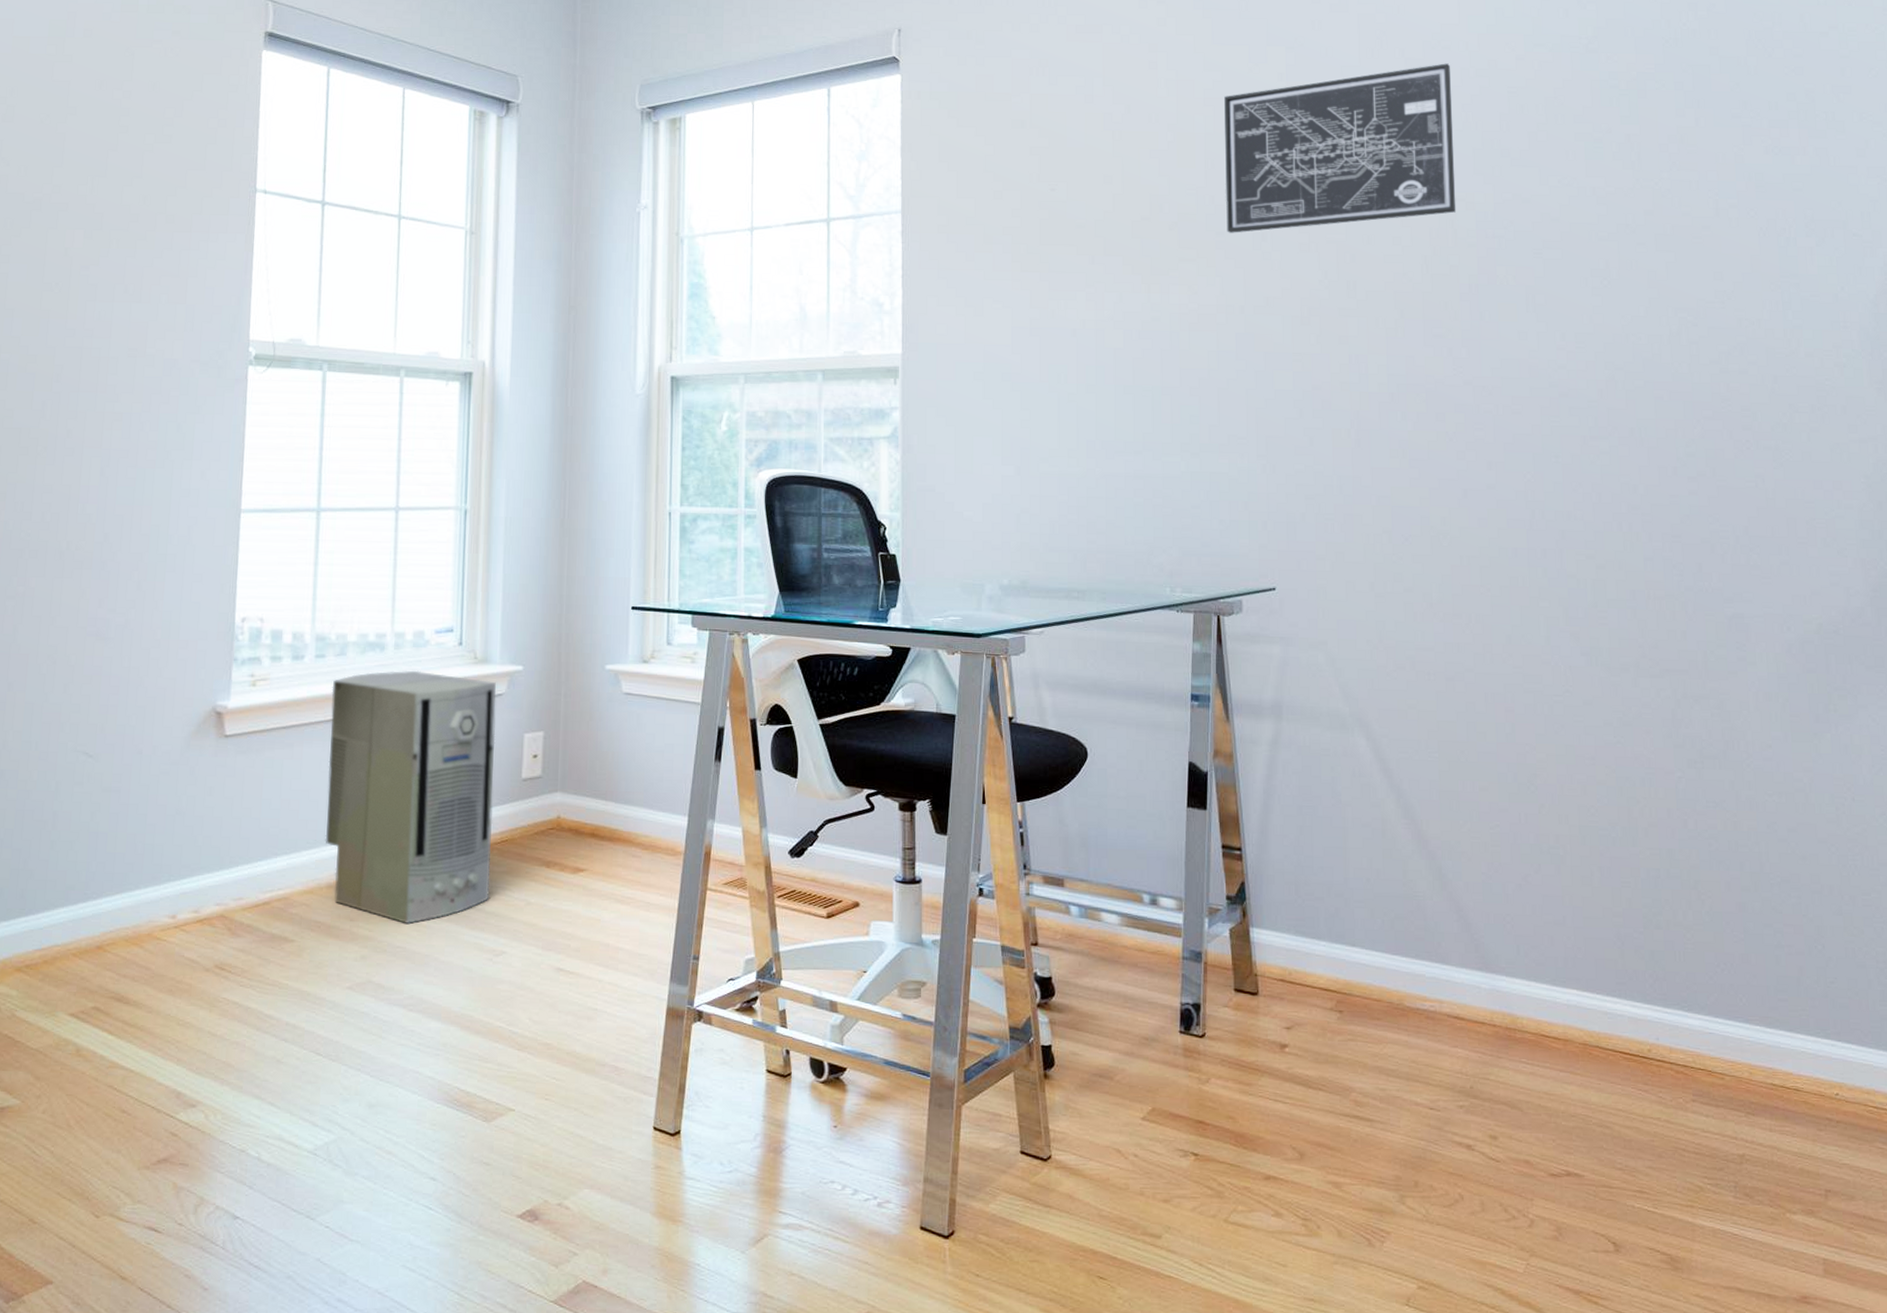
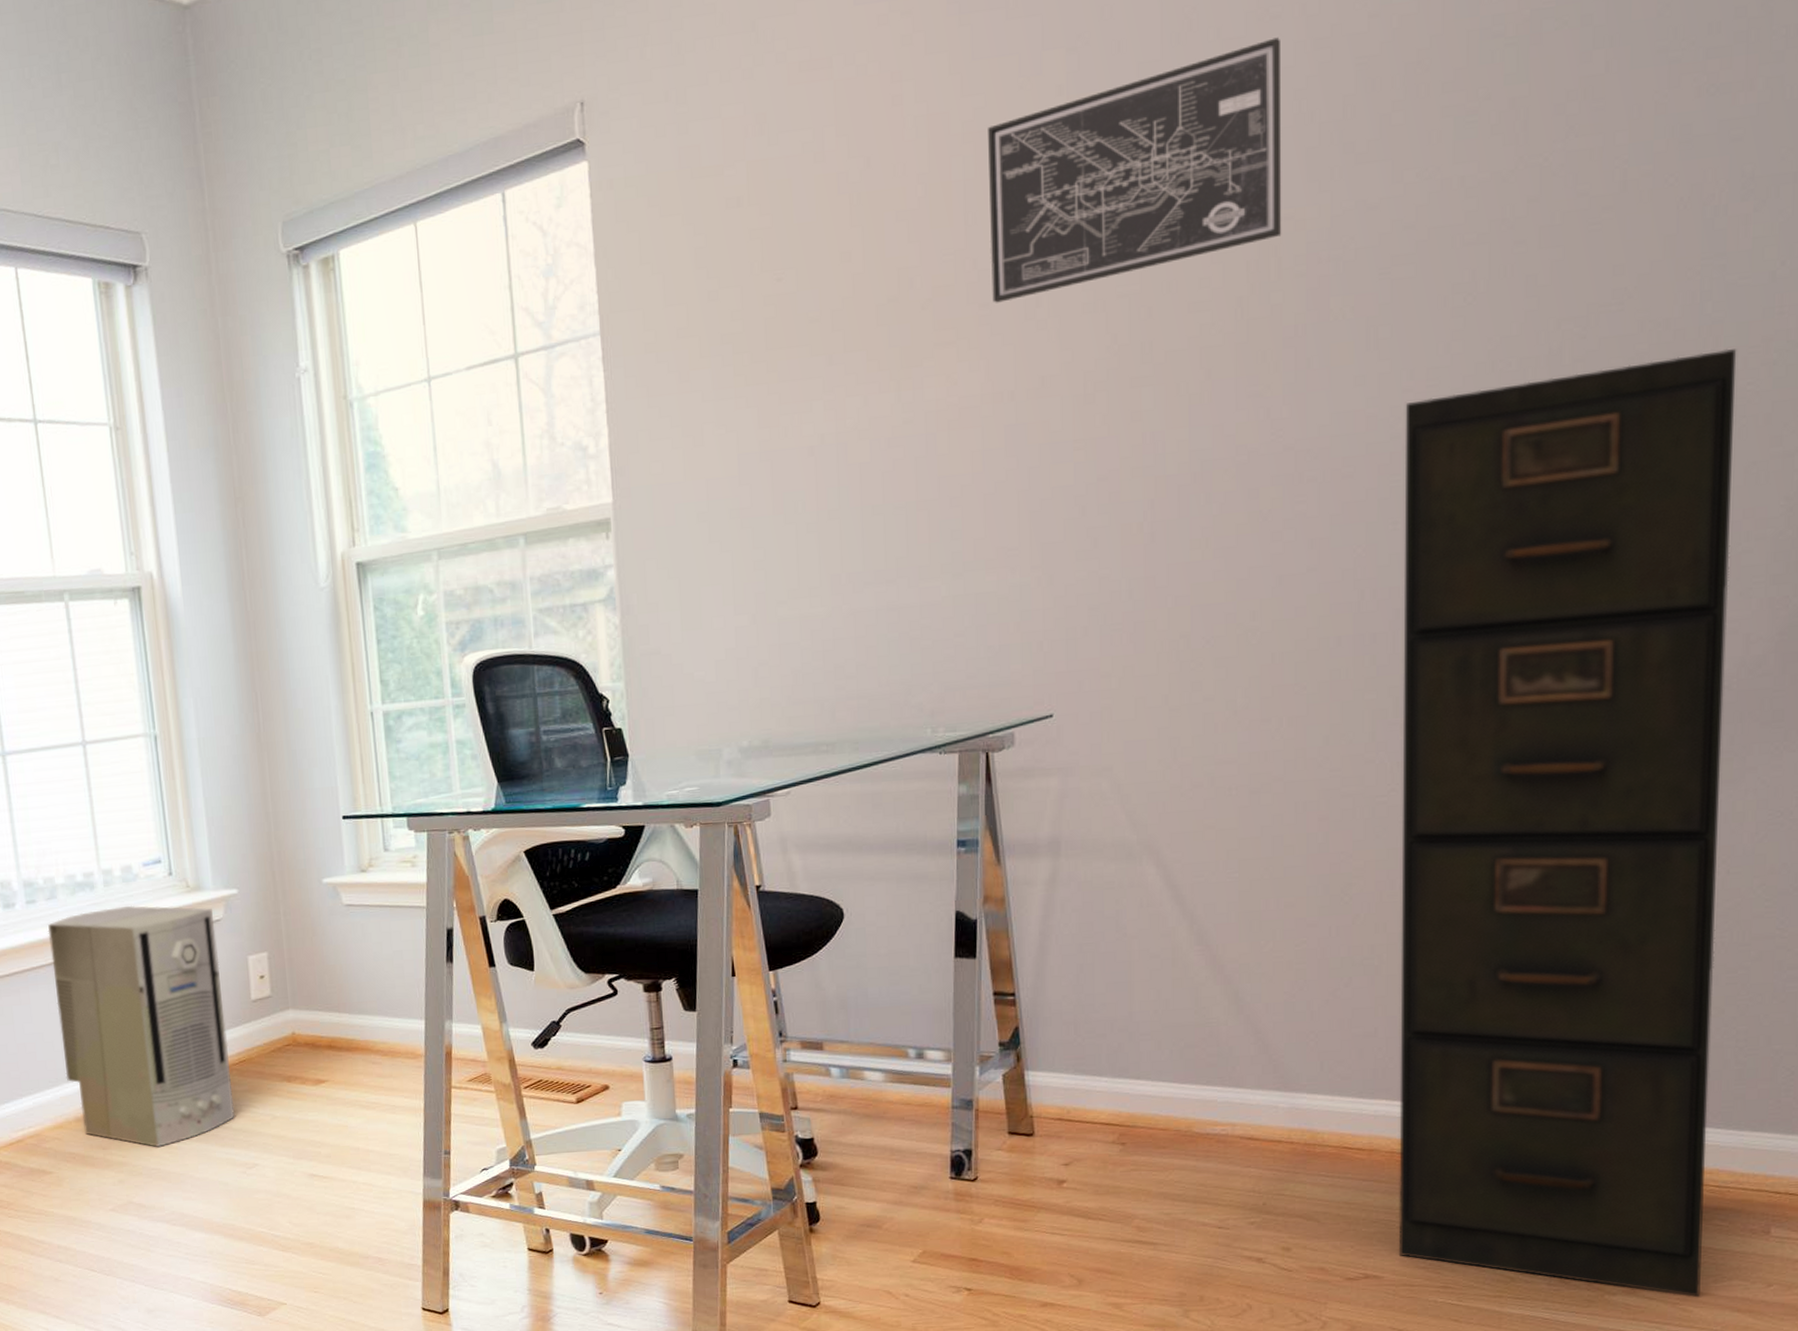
filing cabinet: none [1559,349,1871,1222] -> present [1398,348,1737,1297]

